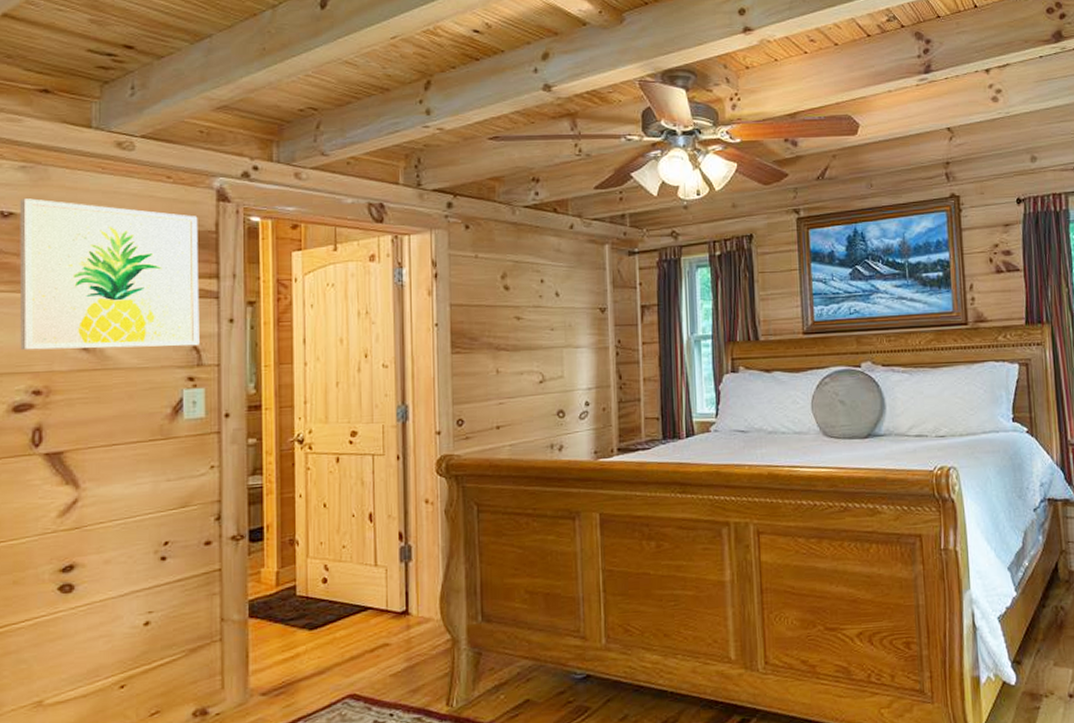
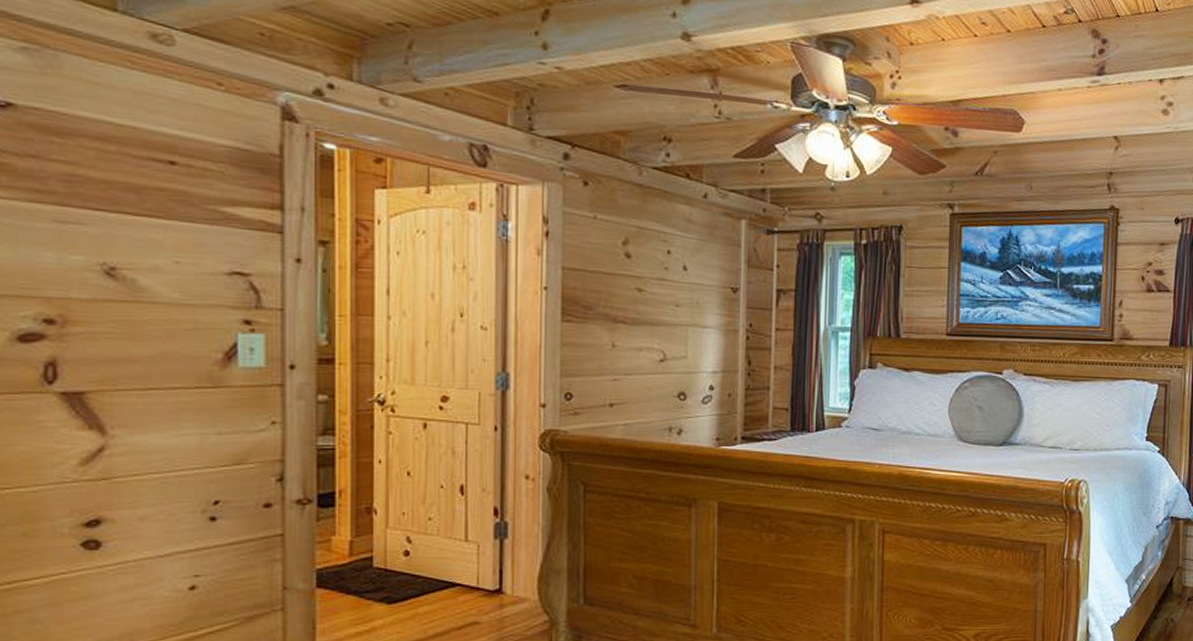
wall art: present [19,198,200,351] -> none [22,87,259,285]

